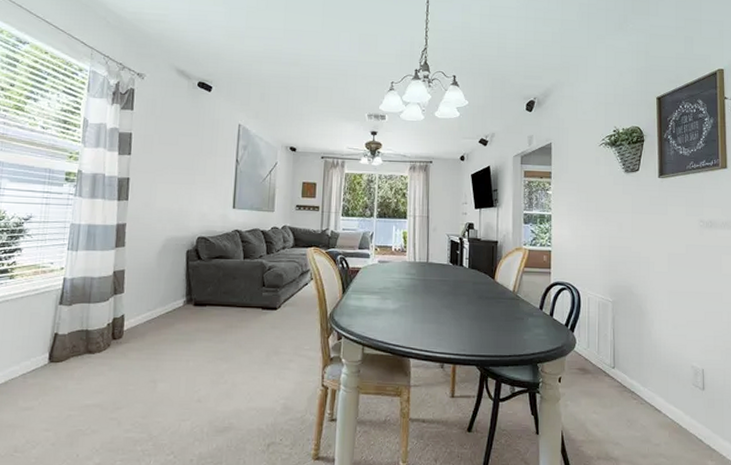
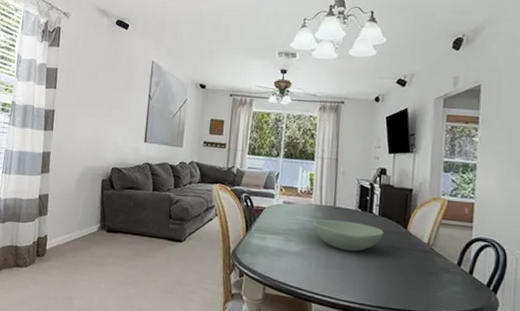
bowl: none [408,275,474,304] -> present [313,219,384,252]

